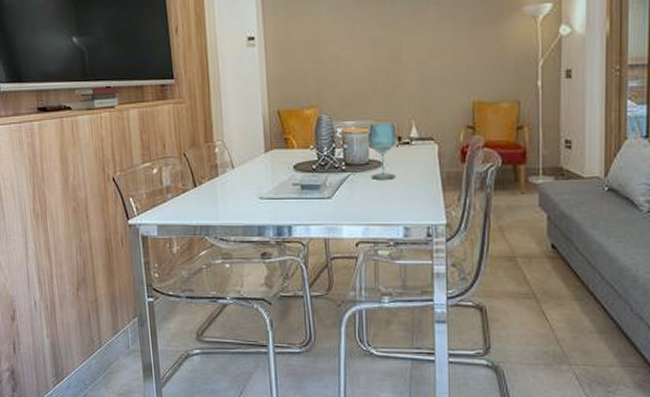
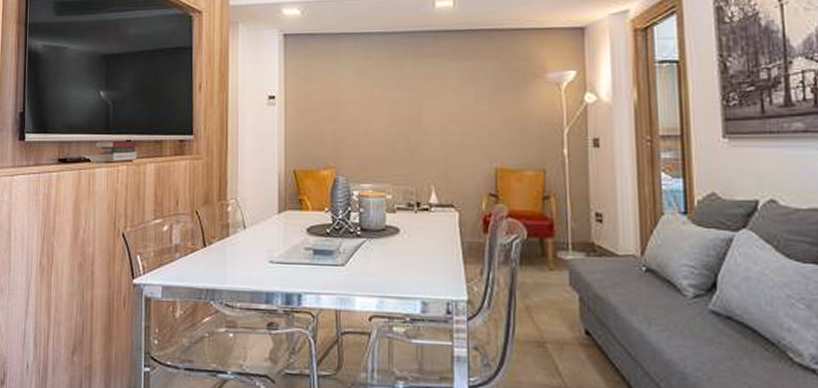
wine glass: present [366,122,398,180] -> none [383,186,417,248]

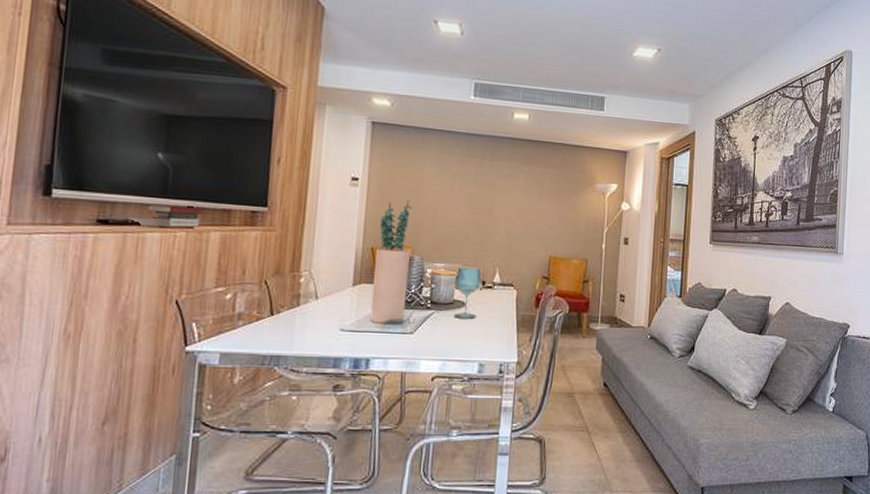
vase: none [298,114,334,256] -> present [369,199,411,325]
wine glass: none [383,186,417,248] -> present [453,267,483,319]

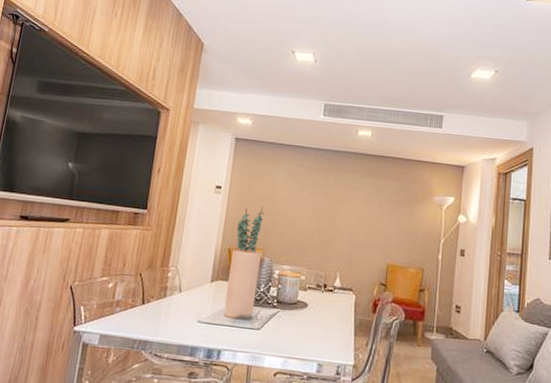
books: present [129,205,203,230] -> none [43,205,98,227]
wine glass: present [453,267,483,319] -> none [296,270,324,320]

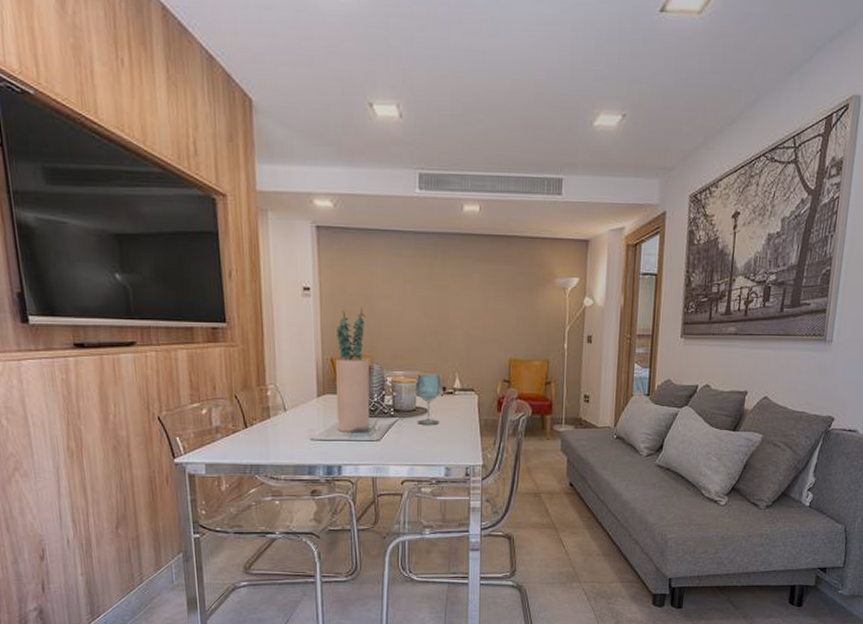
wine glass: none [296,270,324,320] -> present [414,373,443,425]

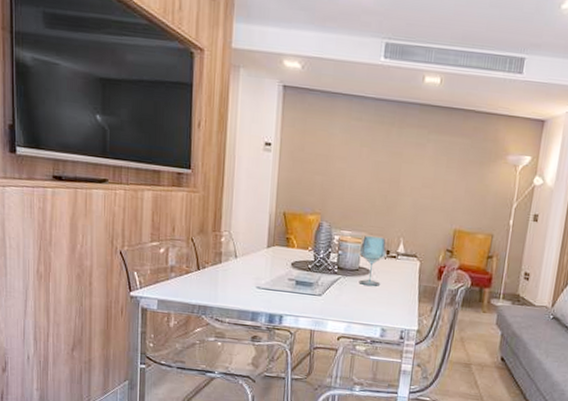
vase: present [335,307,370,433] -> none [282,166,320,287]

